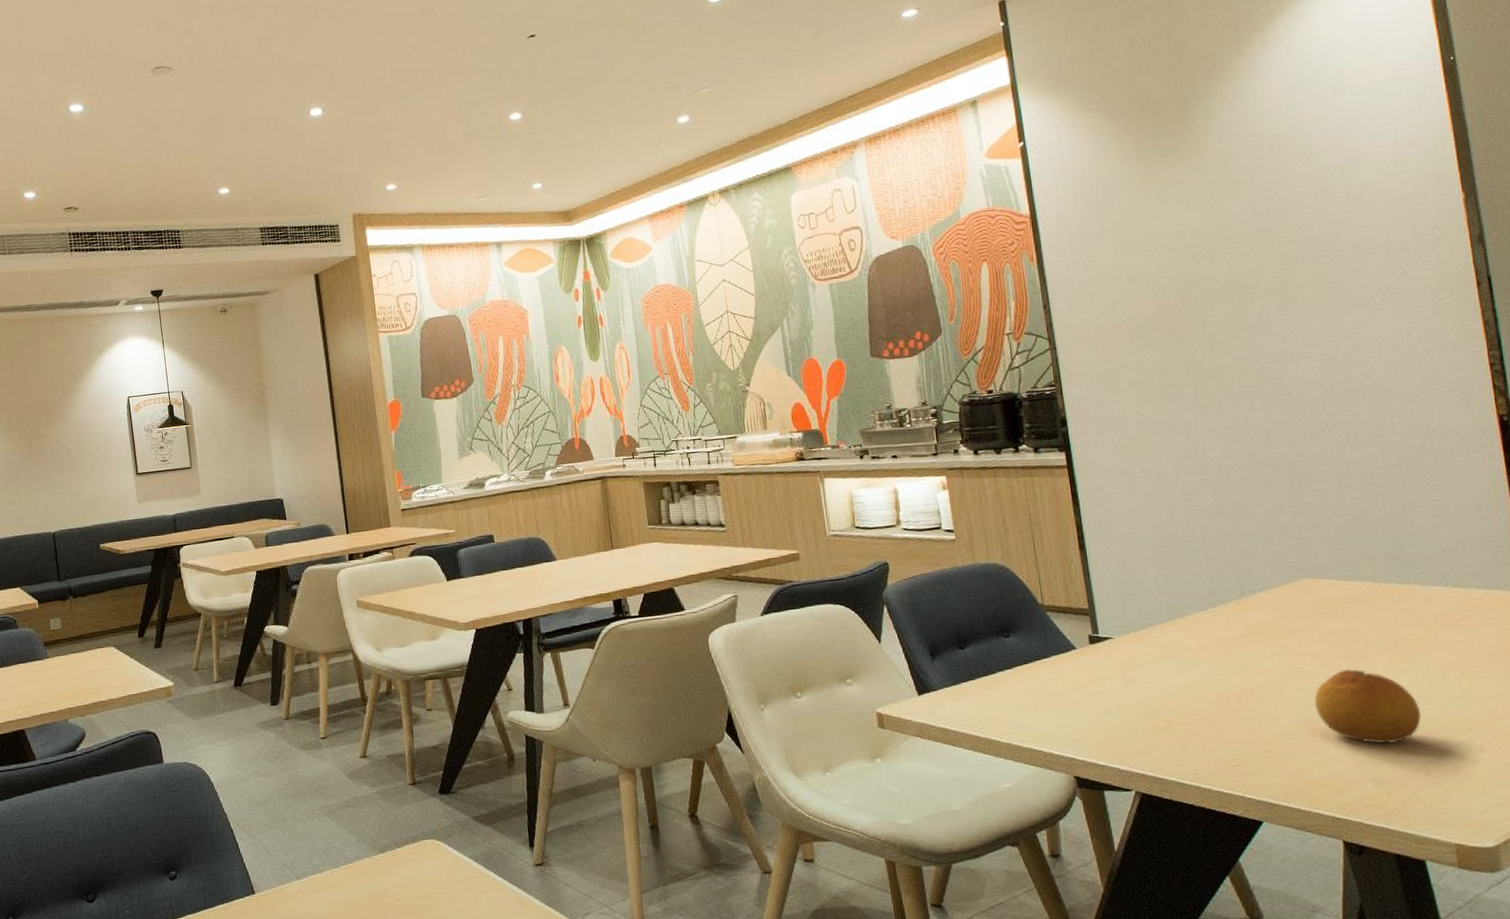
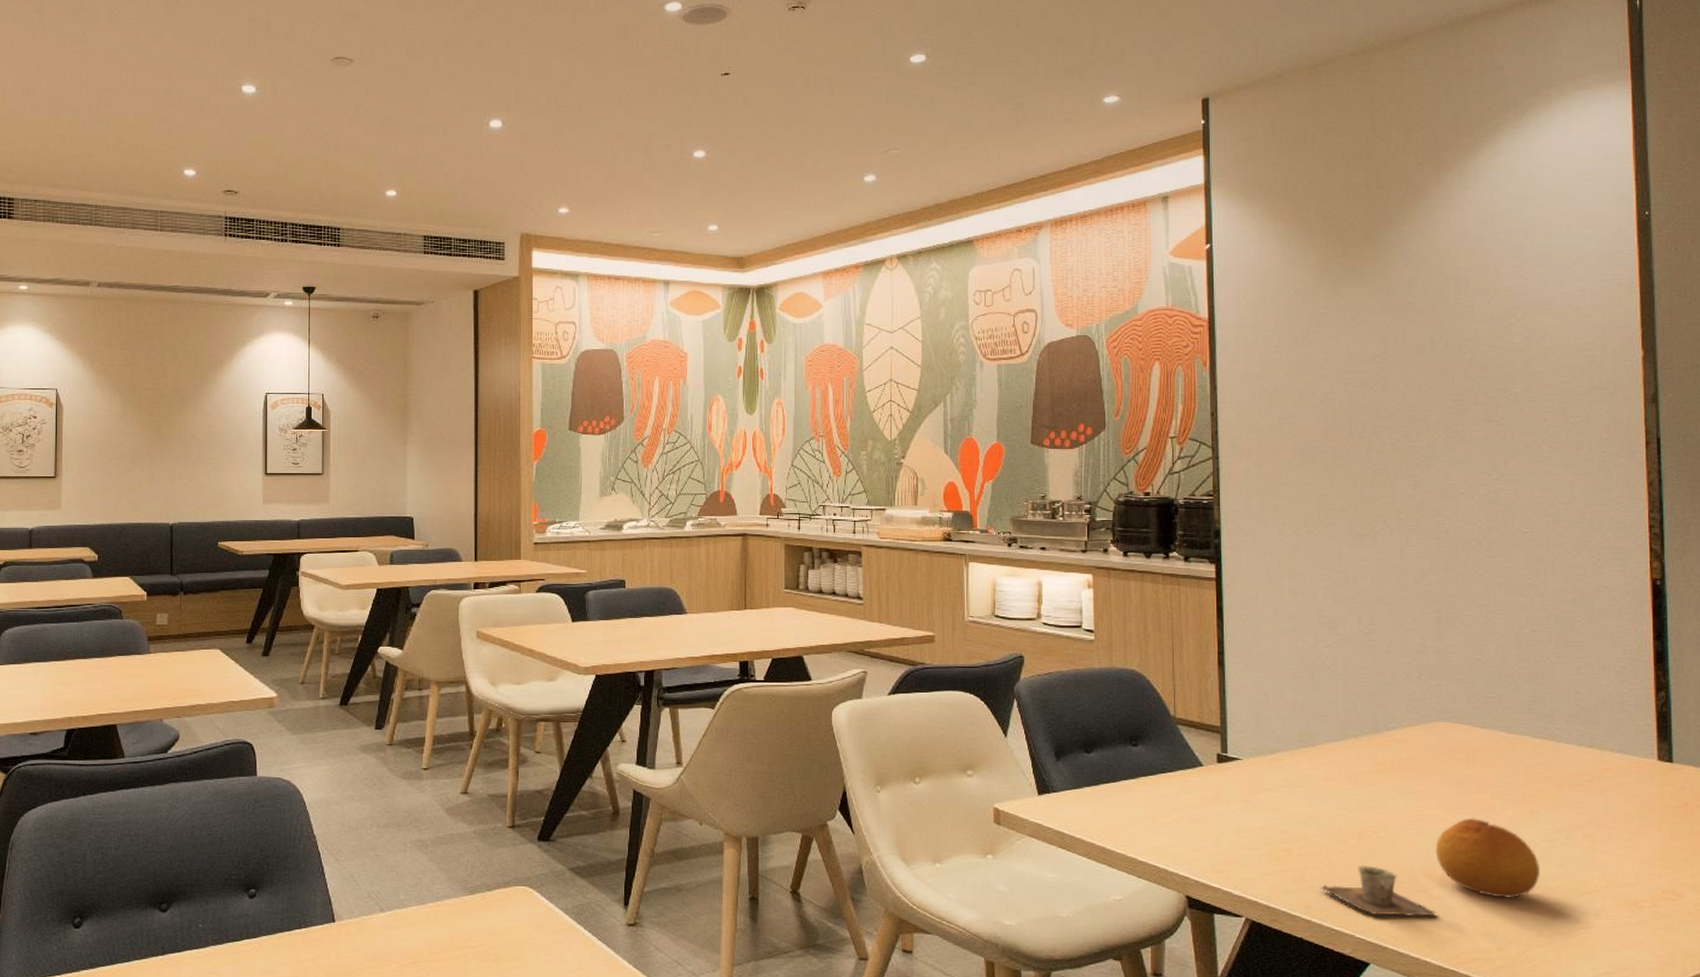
cup: none [1205,727,1325,775] -> present [1320,866,1438,917]

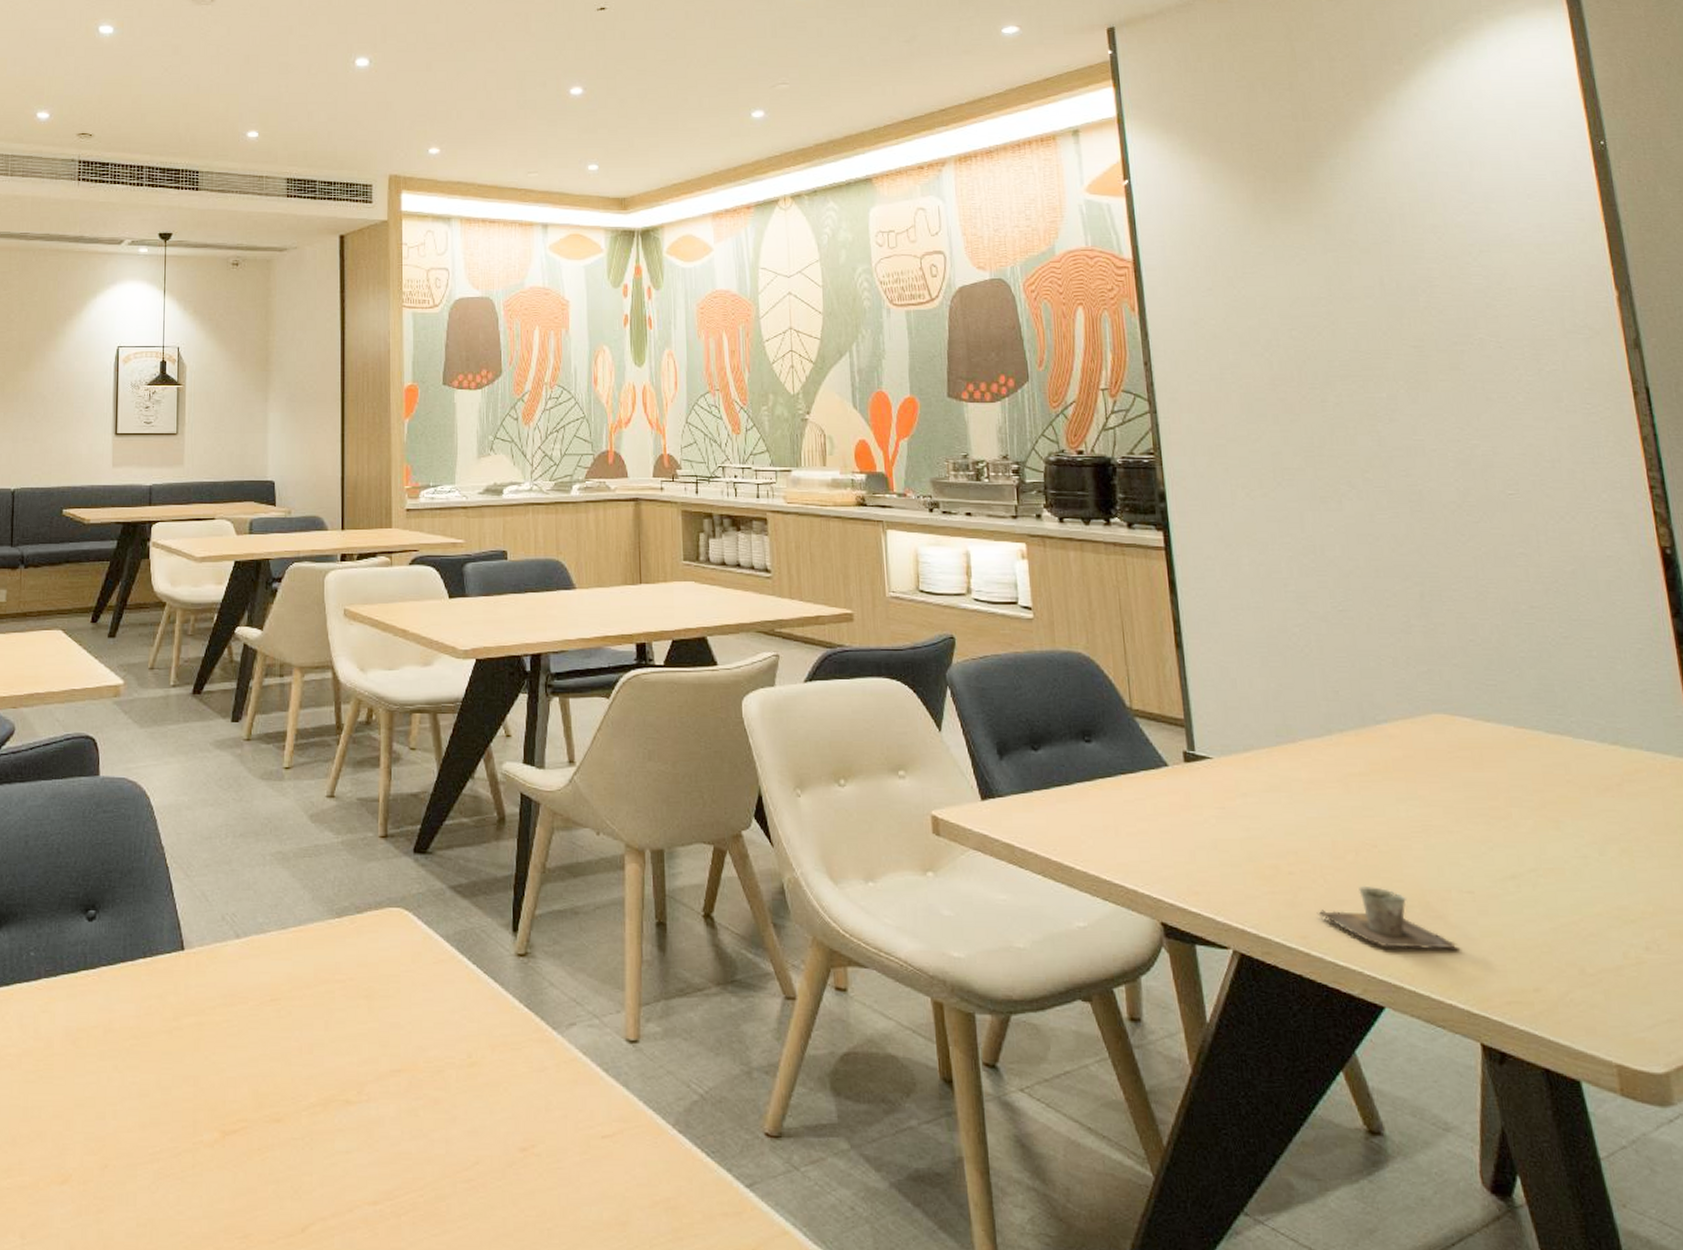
fruit: present [1435,817,1541,898] -> none [1447,828,1575,927]

